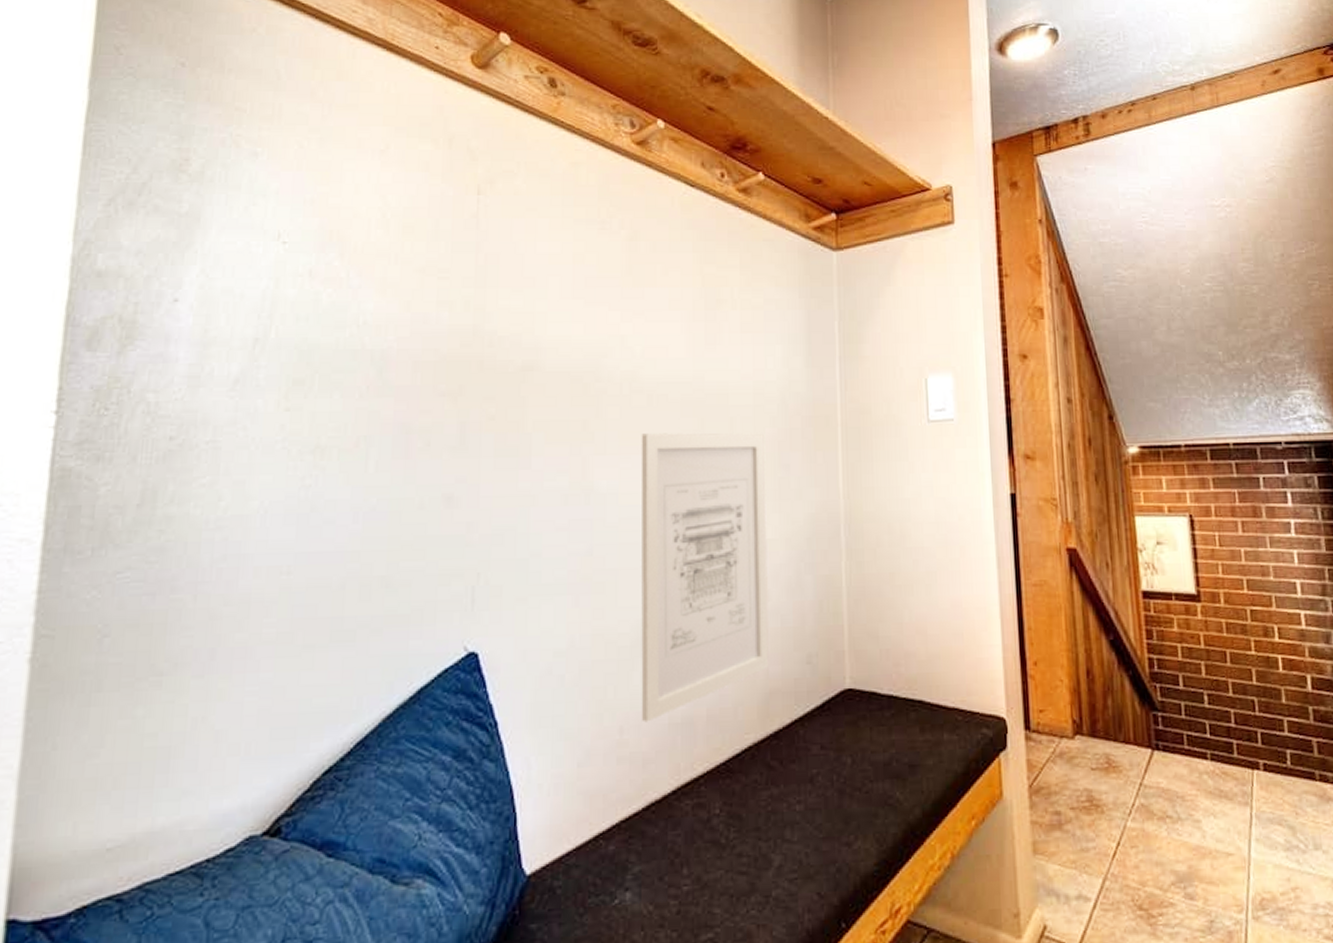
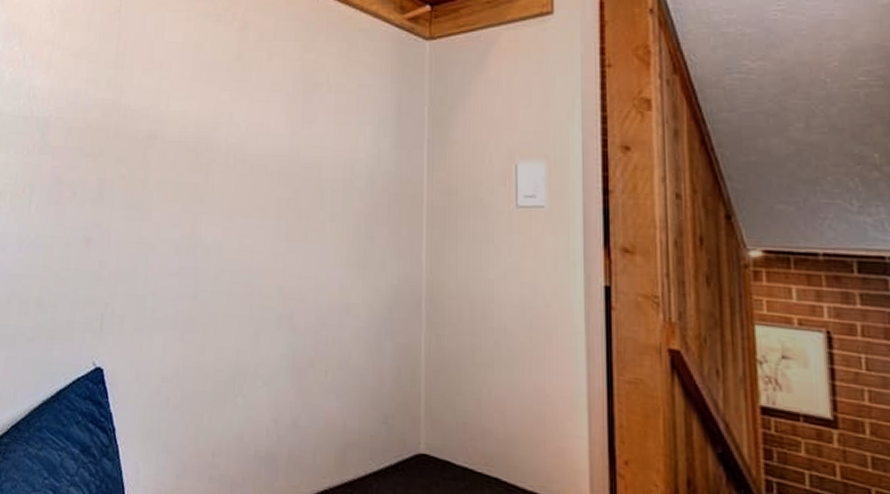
wall art: present [641,433,769,722] -> none [231,198,352,451]

